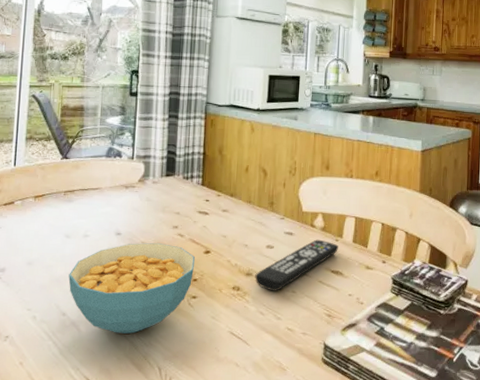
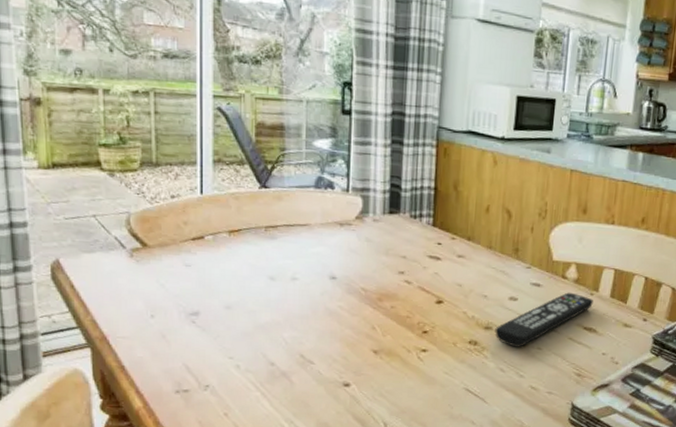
cereal bowl: present [68,242,195,334] -> none [276,289,425,387]

